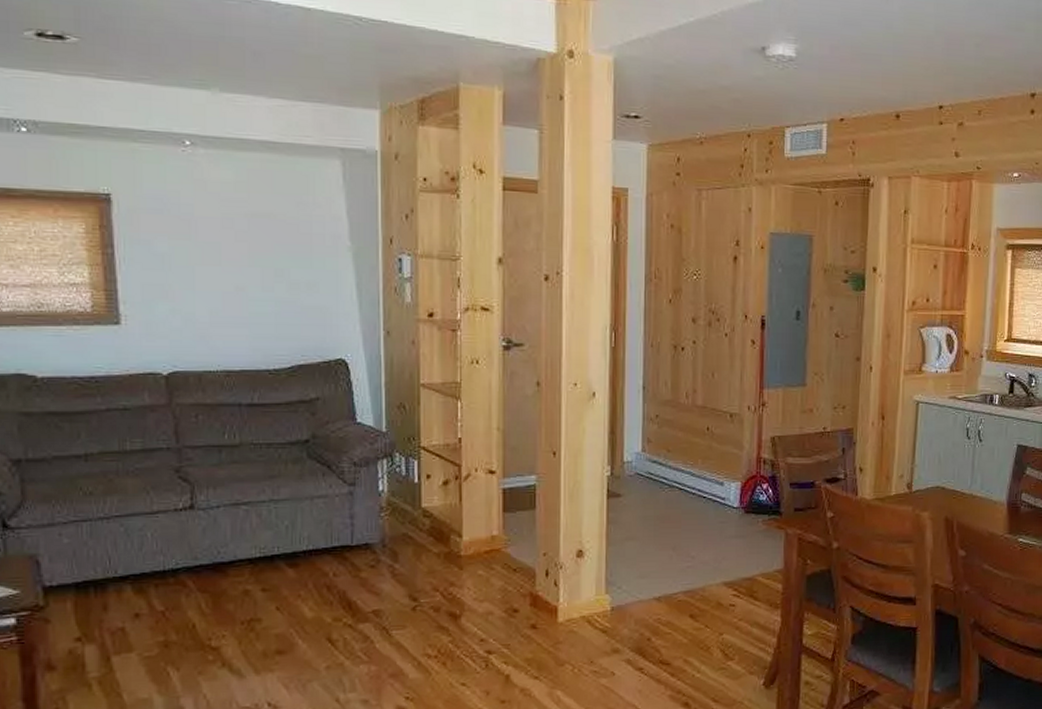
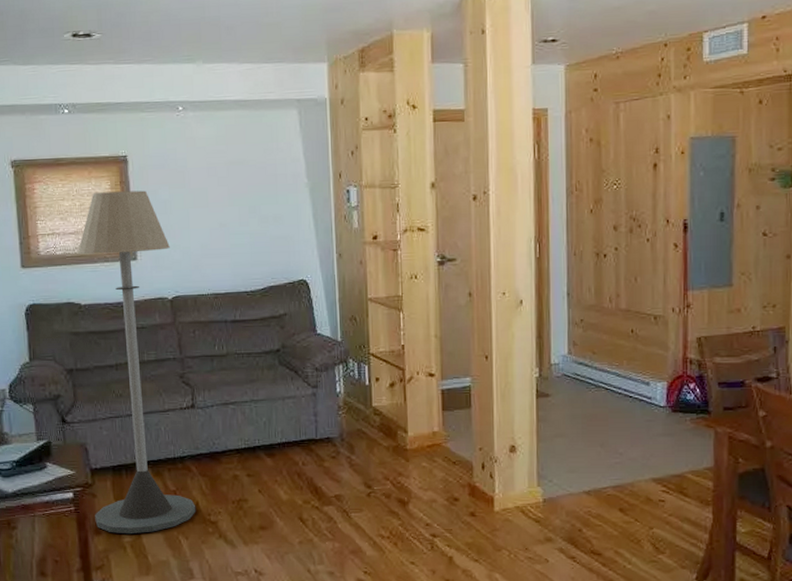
floor lamp: none [34,236,192,668] -> present [78,190,196,535]

